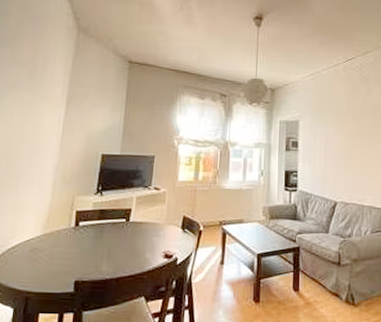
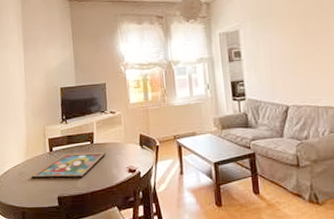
framed painting: none [45,230,142,261] -> present [31,152,106,179]

